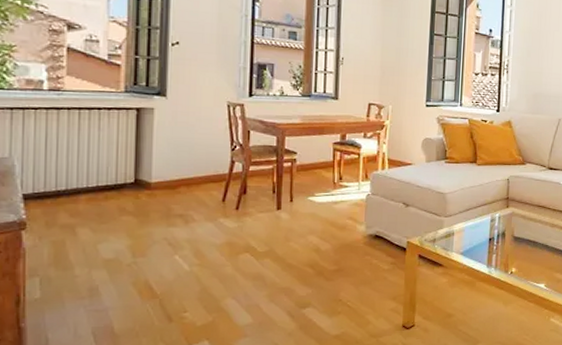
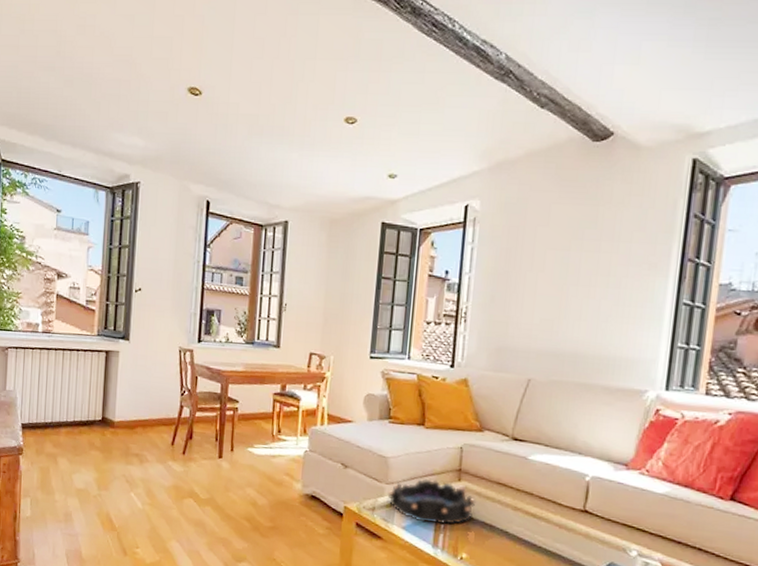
decorative bowl: none [446,208,522,247] -> present [387,478,476,525]

